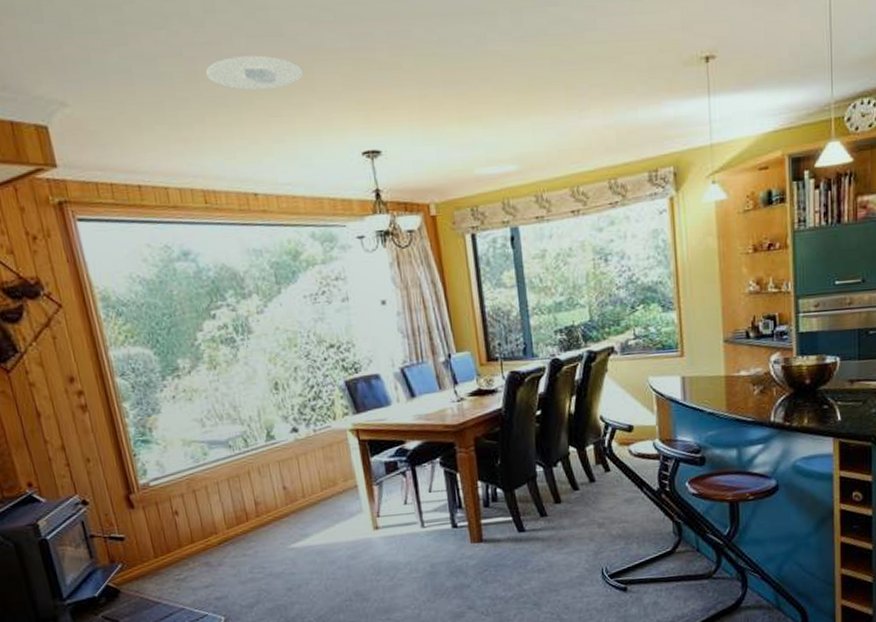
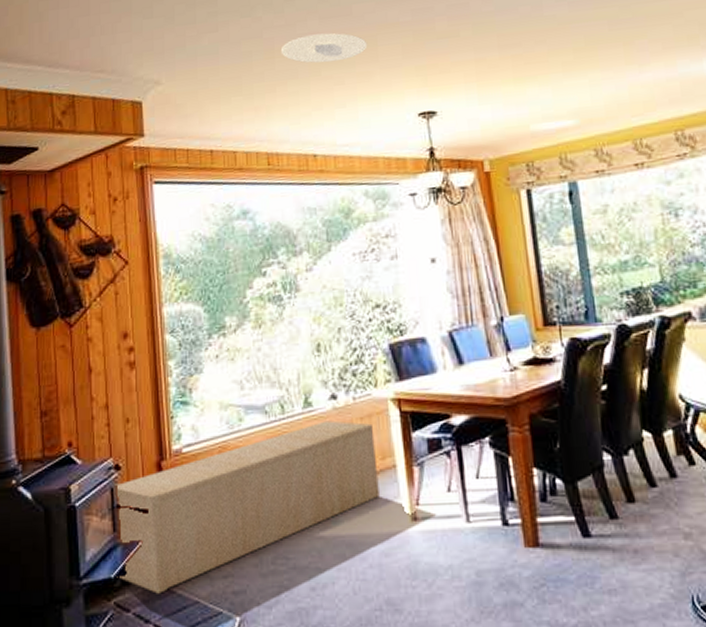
storage bench: none [84,450,344,606] -> present [115,420,380,594]

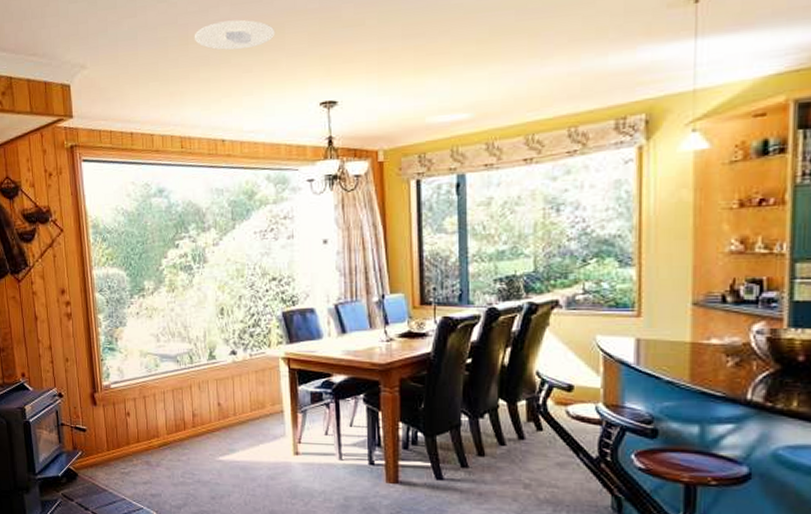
storage bench: present [115,420,380,594] -> none [59,371,269,491]

